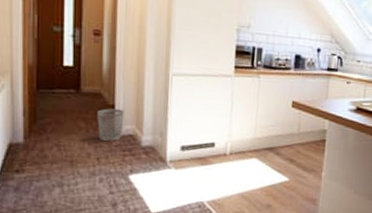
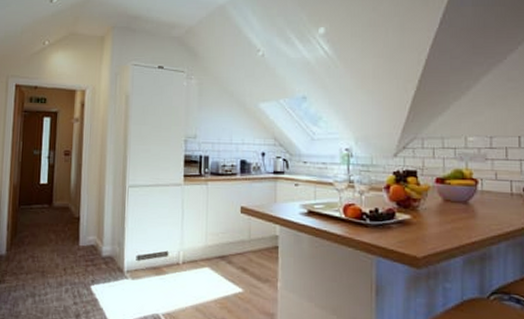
wastebasket: present [97,108,124,142] -> none [65,221,88,253]

